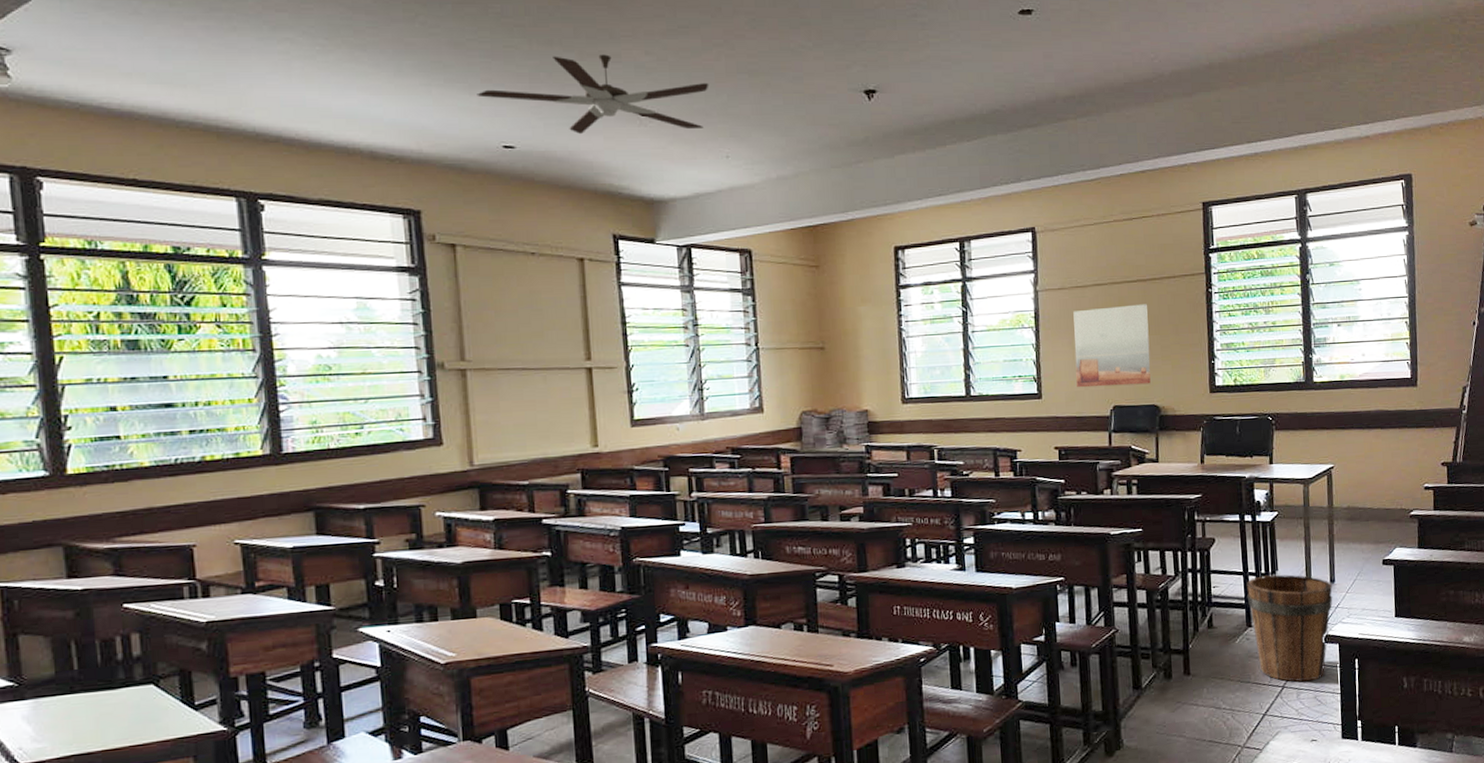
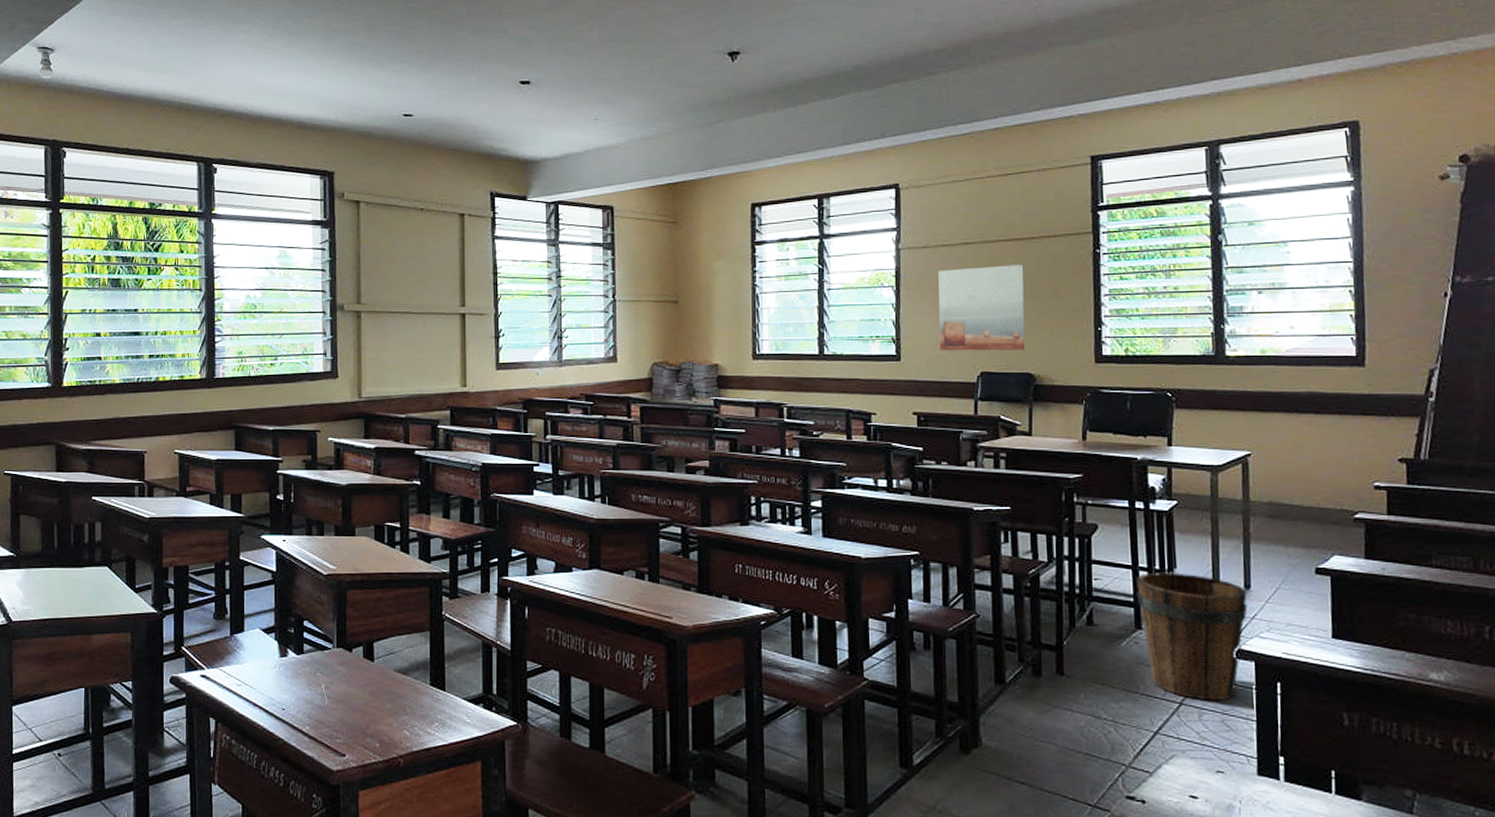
ceiling fan: present [477,54,709,135] -> none [385,30,583,103]

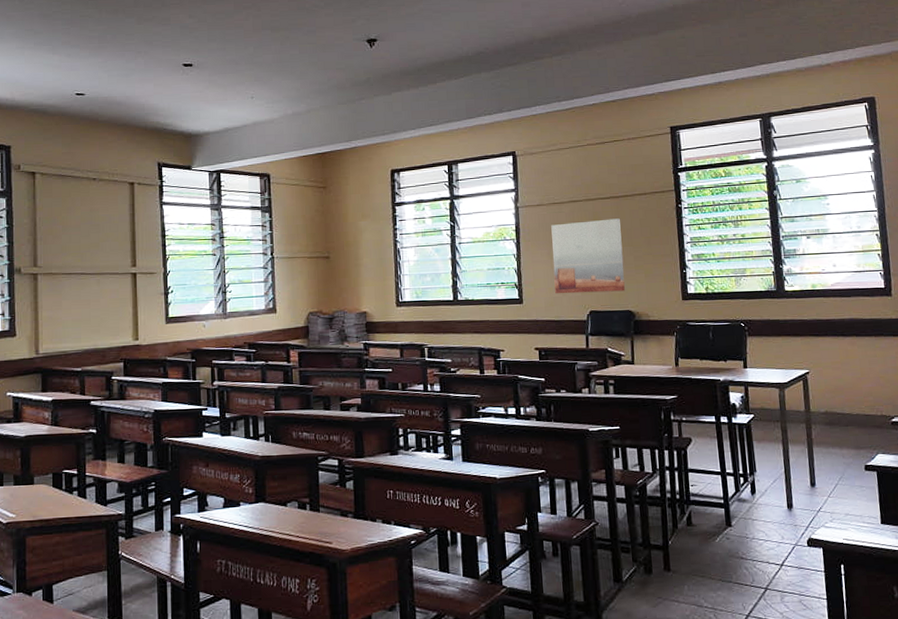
bucket: present [1136,572,1248,701] -> none [725,476,814,585]

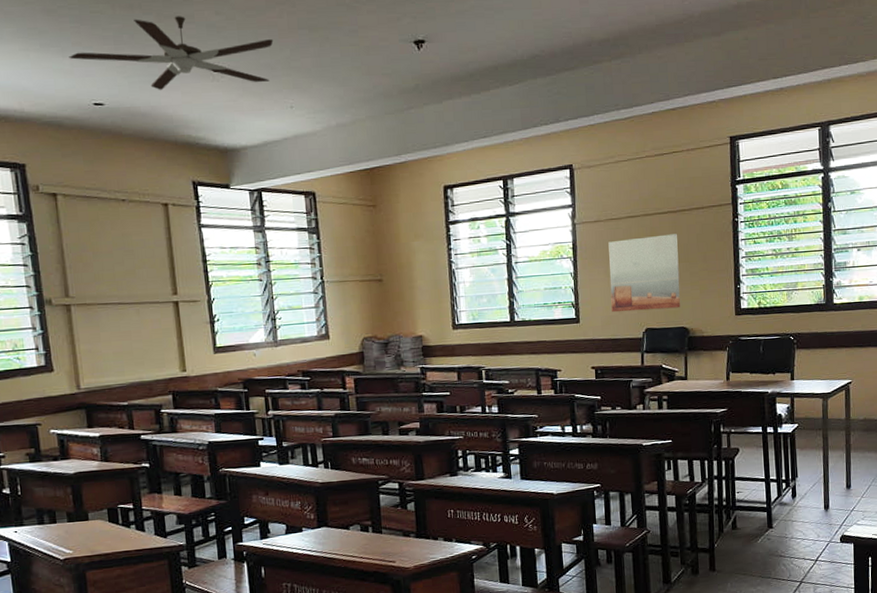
ceiling fan: none [58,19,239,83] -> present [69,16,274,91]

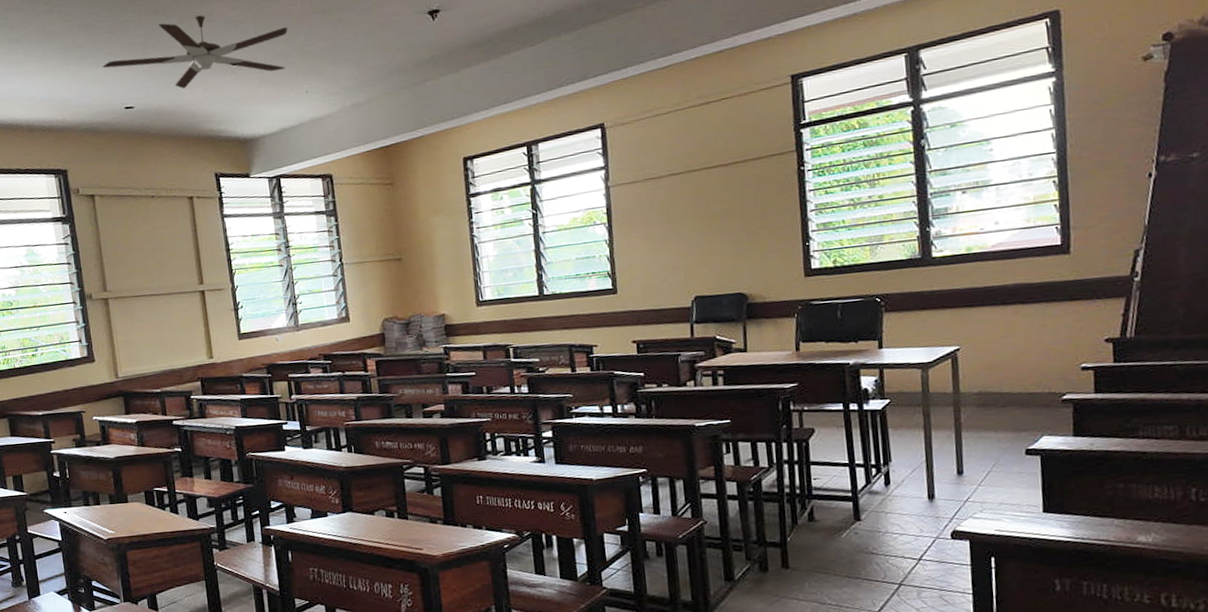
wall art: present [608,234,680,313] -> none [648,189,736,281]

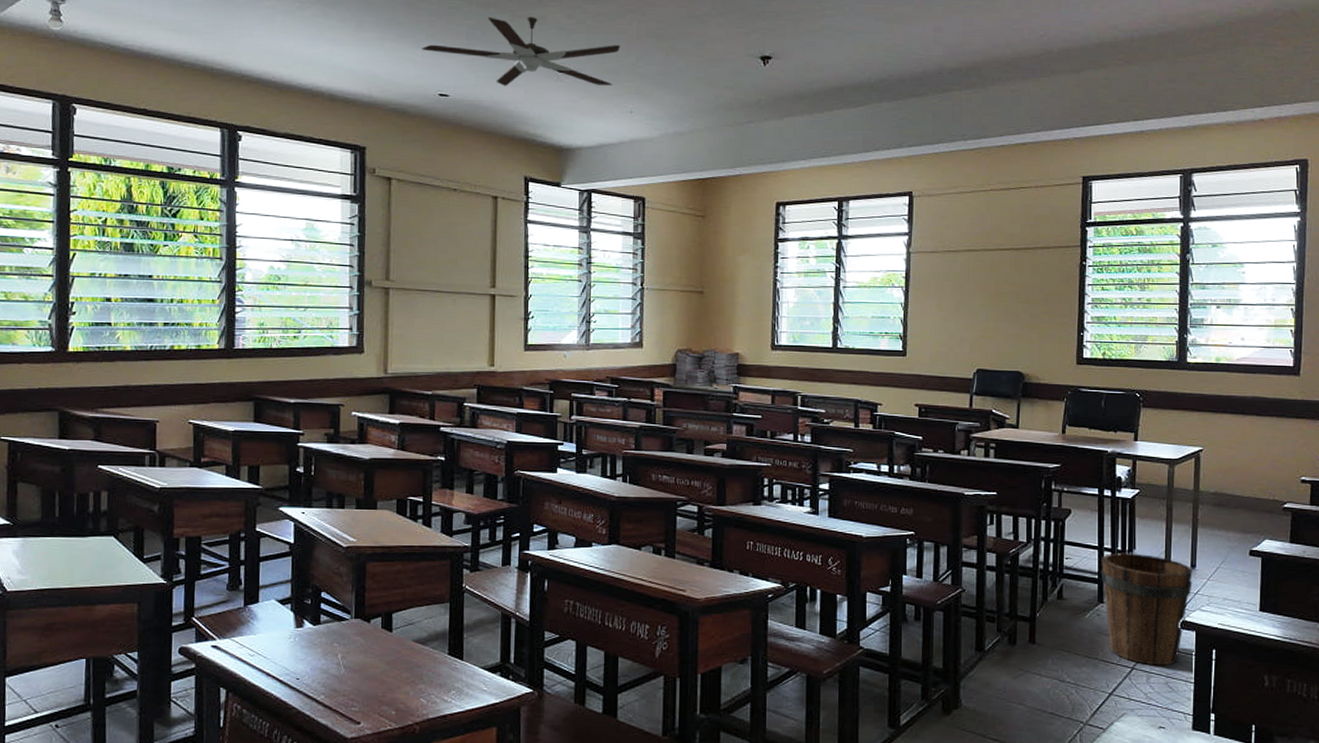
bucket: none [854,466,961,580] -> present [1101,553,1193,666]

